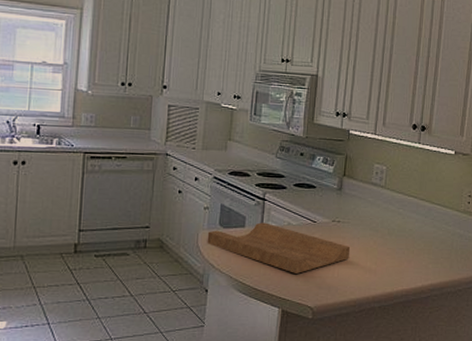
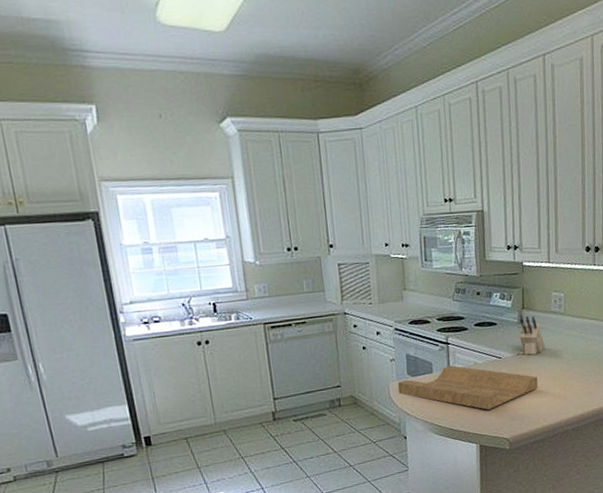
knife block: none [336,183,362,224] -> present [519,315,546,355]

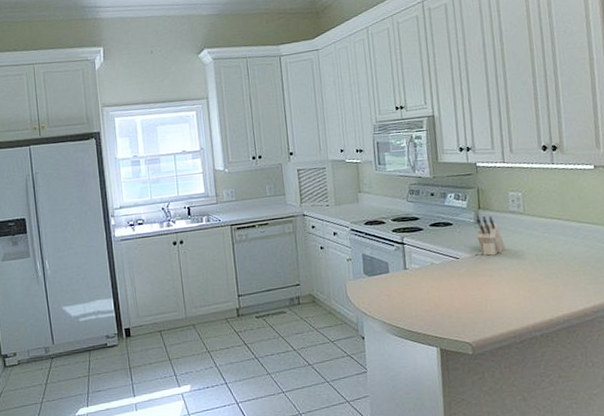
cutting board: present [397,365,538,410] -> none [354,265,500,312]

